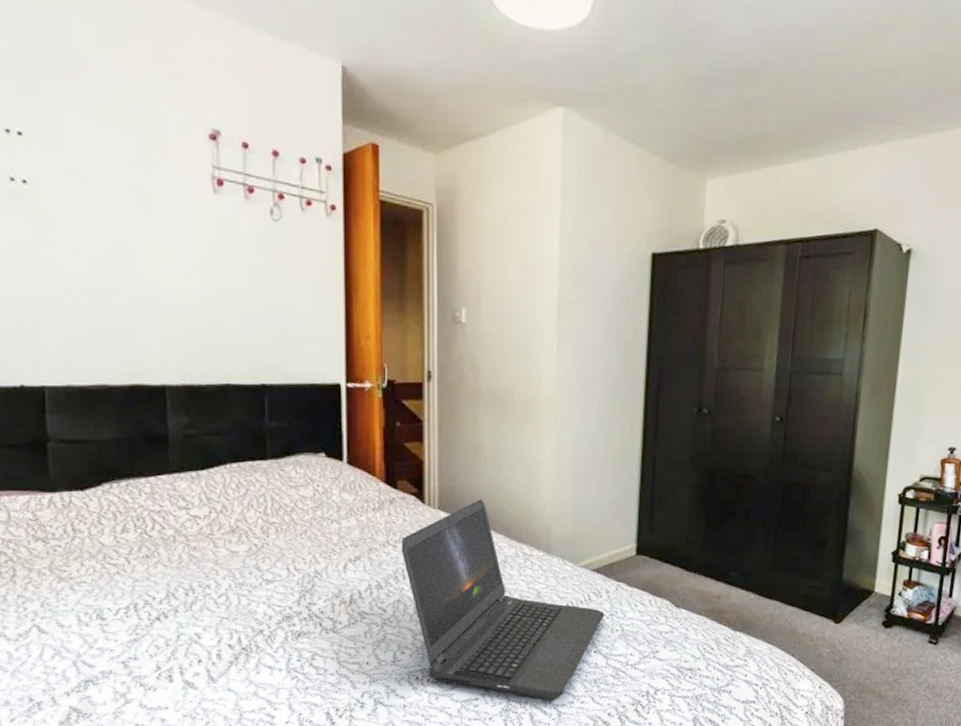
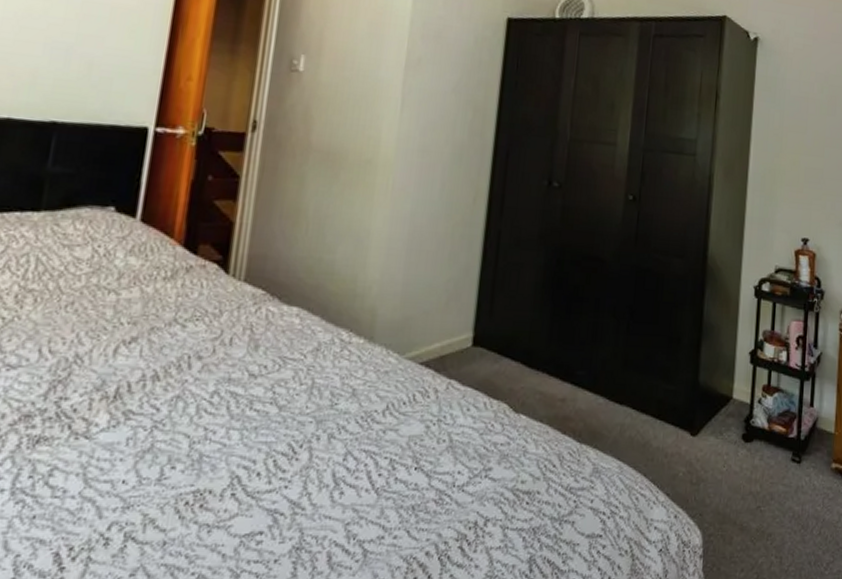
laptop computer: present [401,499,605,701] -> none [190,272,431,535]

